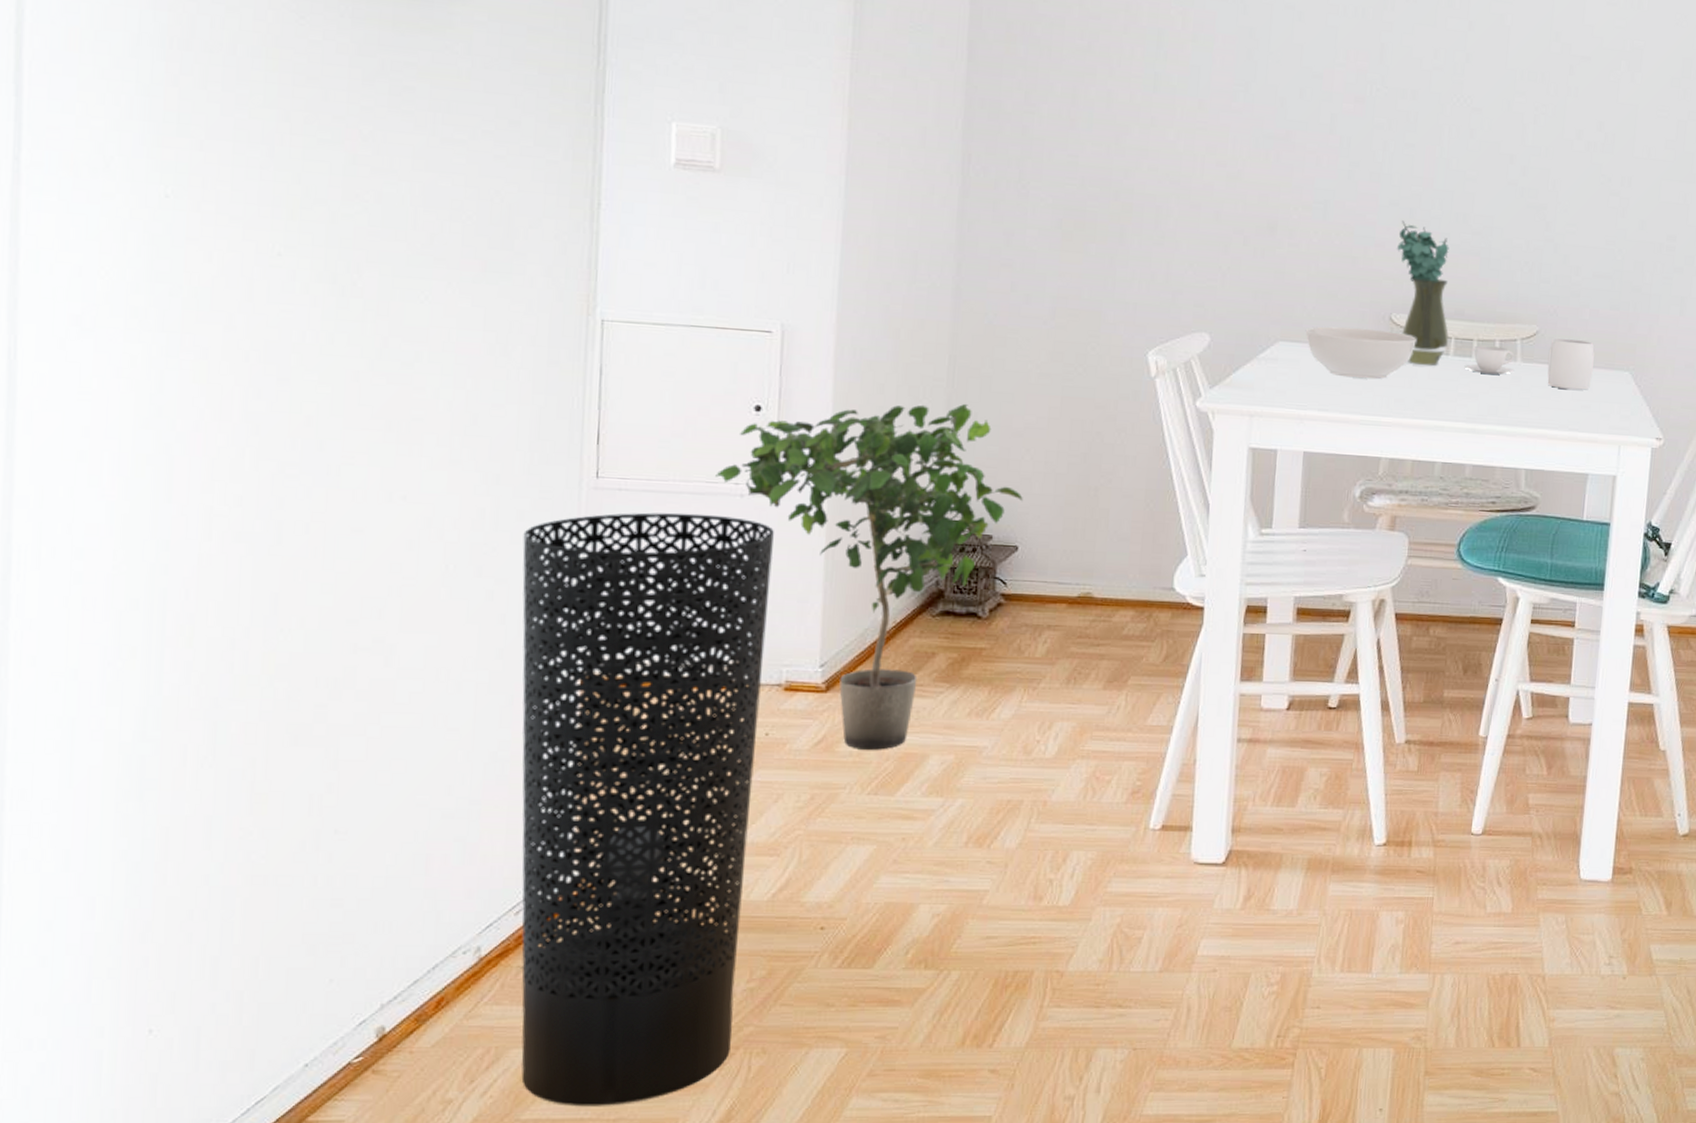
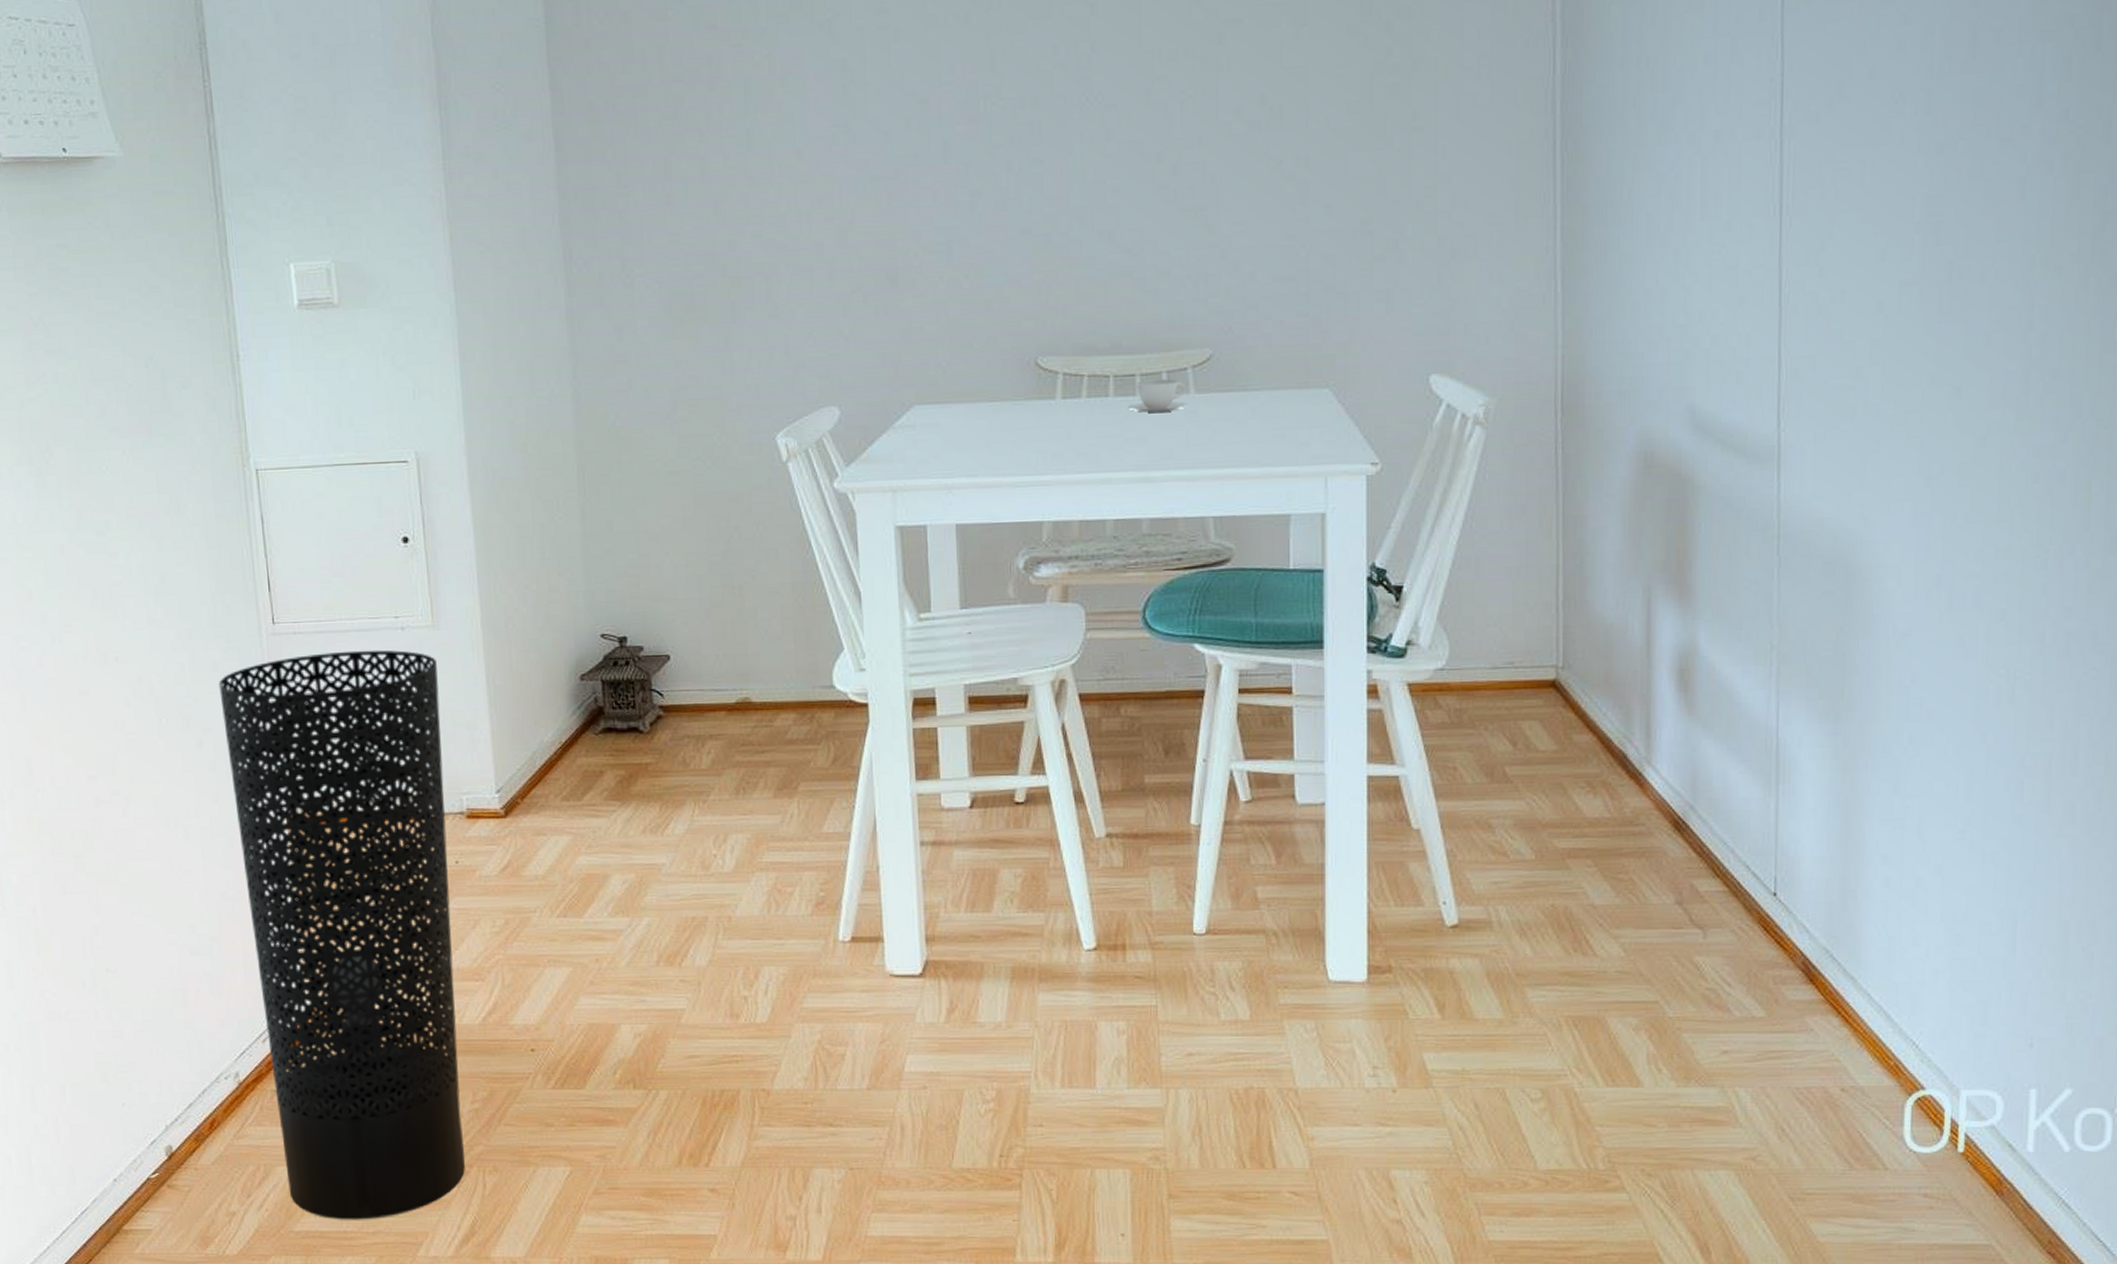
potted plant: present [715,403,1023,750] -> none [376,512,668,873]
bowl: present [1305,326,1418,380] -> none [942,377,1070,436]
vase: present [1397,220,1449,366] -> none [1035,249,1106,412]
mug: present [1547,337,1595,390] -> none [1227,358,1285,419]

